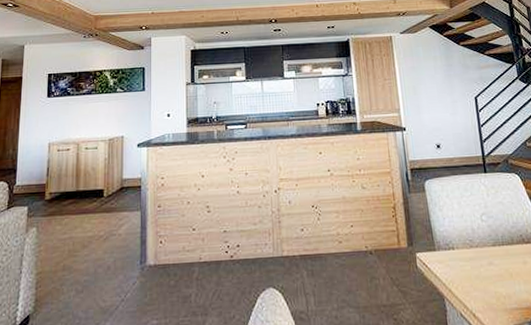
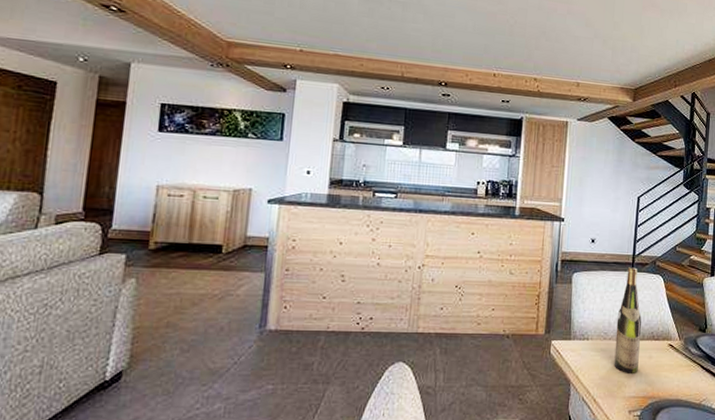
wine bottle: none [479,168,515,283] -> present [614,267,642,373]

